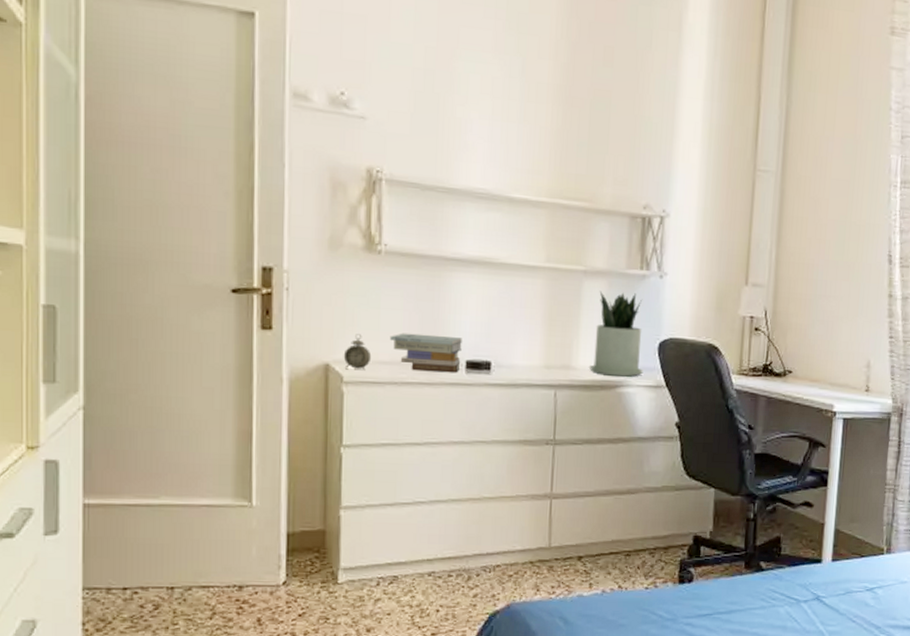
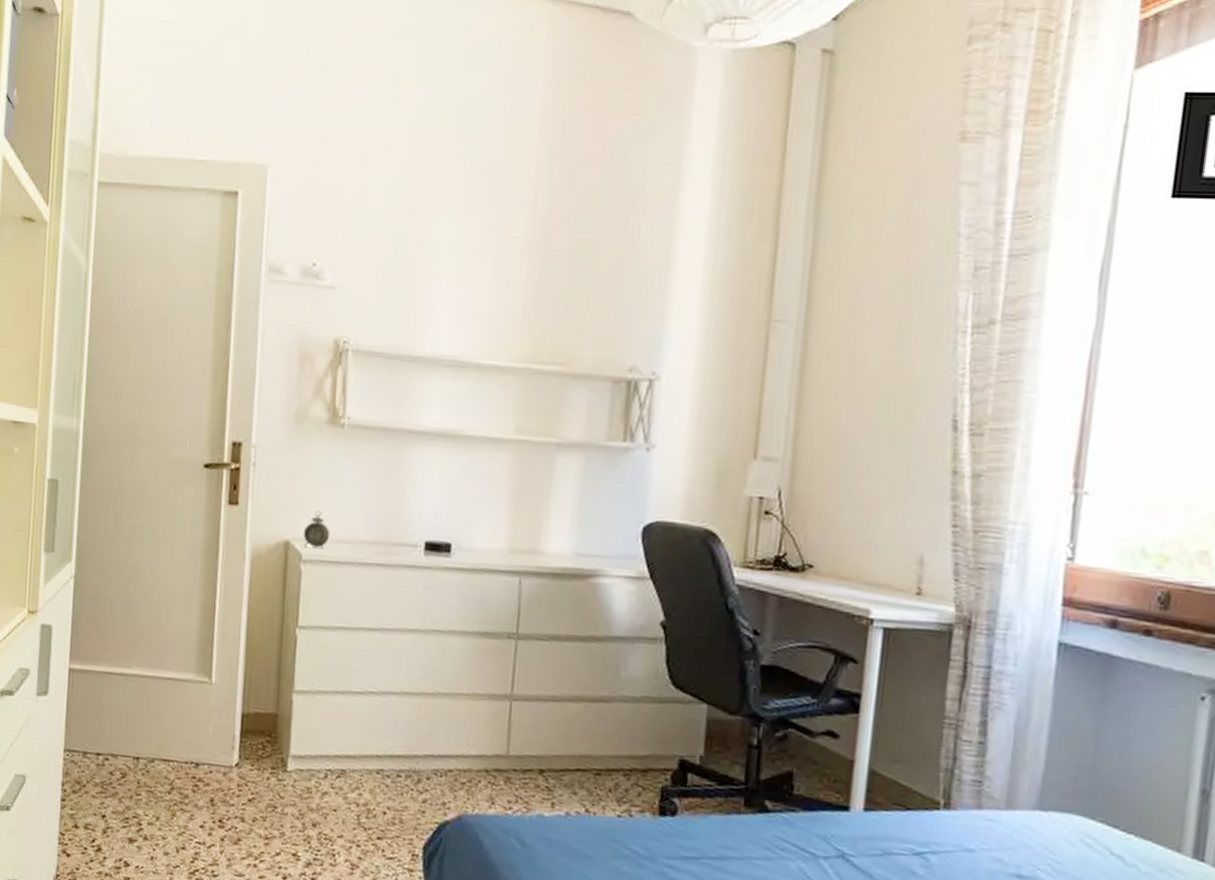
books: present [389,333,462,373] -> none [348,510,422,555]
planter: present [588,290,644,377] -> none [558,465,625,566]

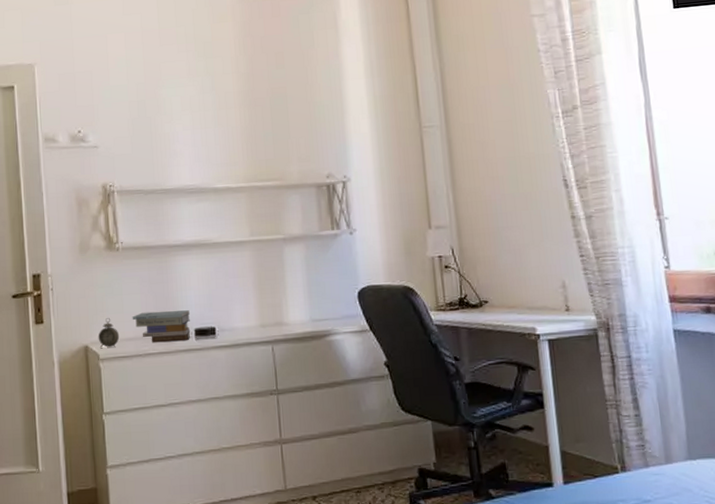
books: none [348,510,422,555] -> present [132,310,191,342]

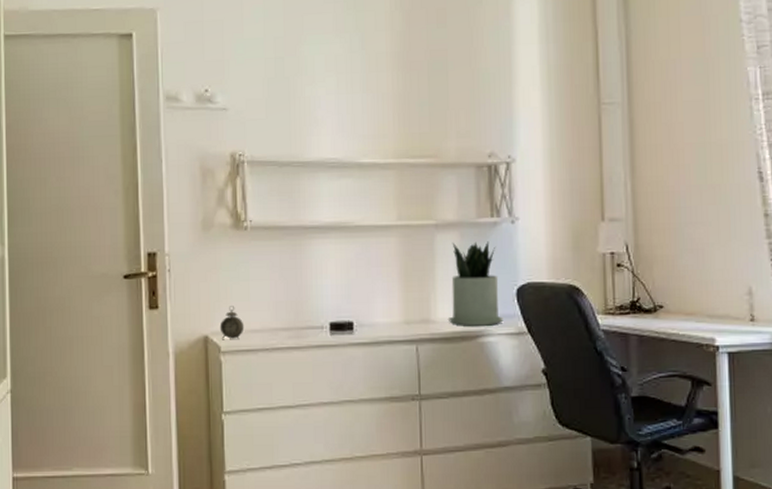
books: present [132,310,191,342] -> none [259,300,325,336]
planter: none [298,251,348,327] -> present [447,241,504,326]

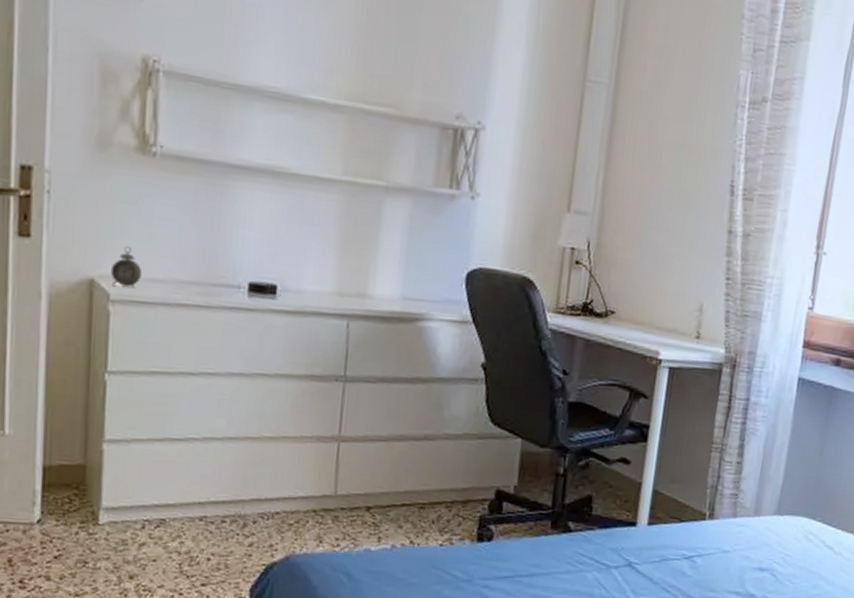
planter: present [447,241,504,326] -> none [386,210,451,310]

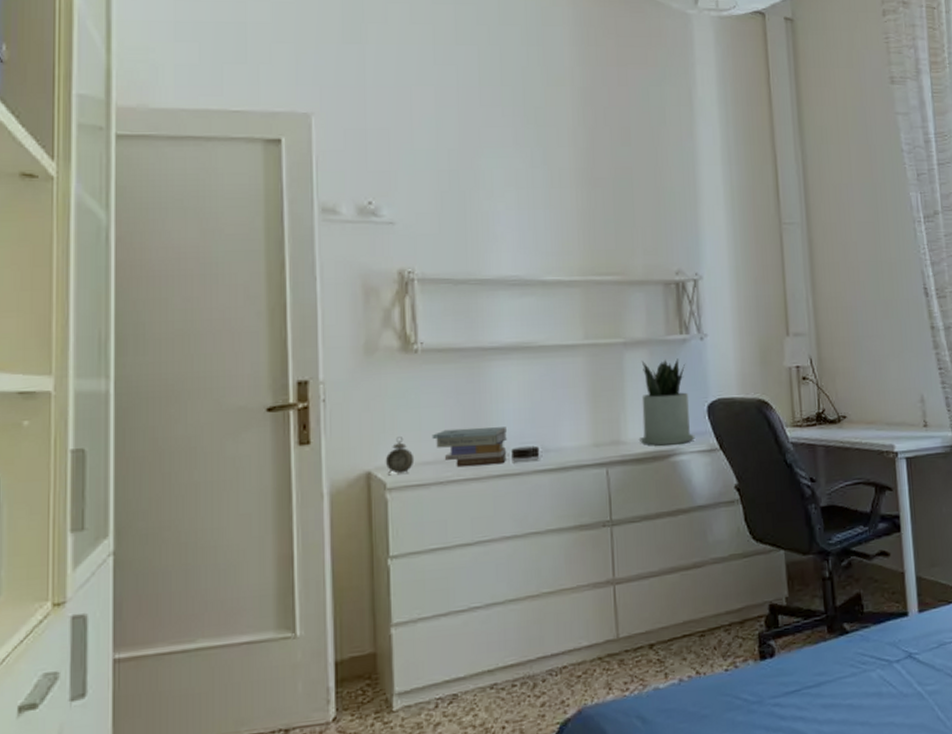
books: none [163,247,245,296] -> present [432,427,507,466]
planter: none [386,210,451,310] -> present [638,358,695,446]

